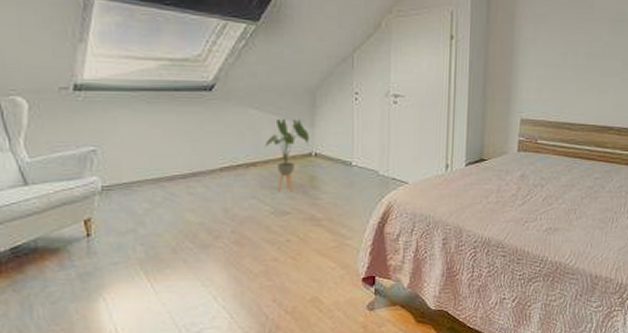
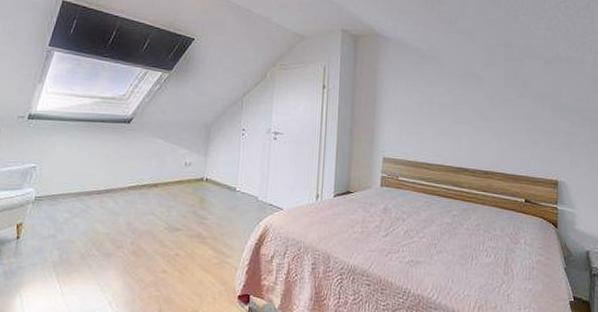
house plant: present [264,118,310,193] -> none [165,148,203,211]

